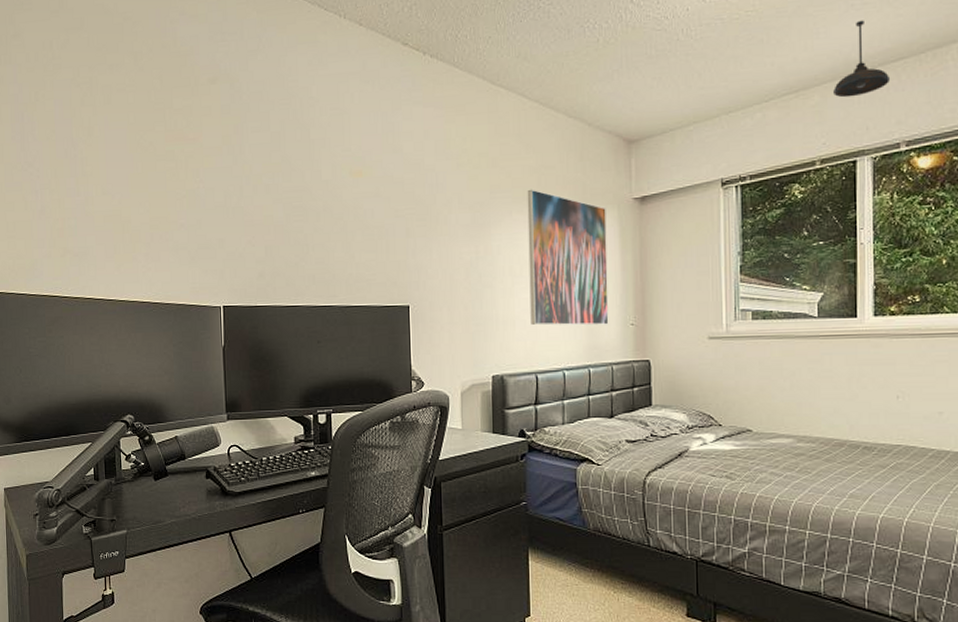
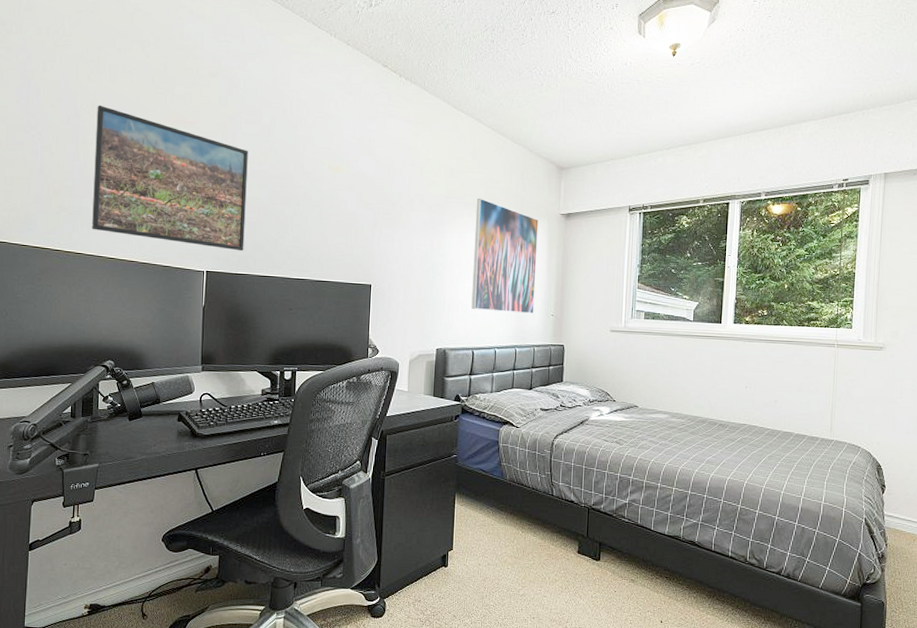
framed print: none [93,131,262,280] -> present [92,105,248,251]
pendant light: present [833,20,889,98] -> none [716,96,757,154]

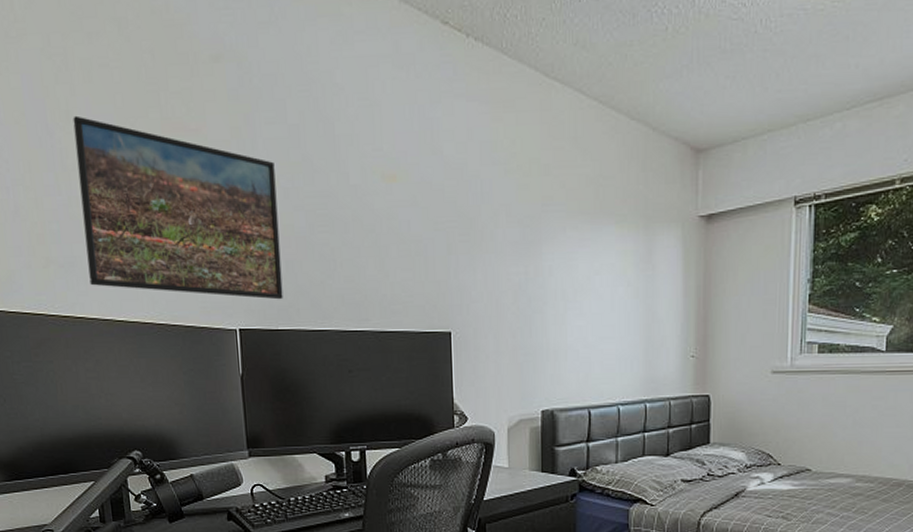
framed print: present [471,198,539,314] -> none [583,202,669,357]

